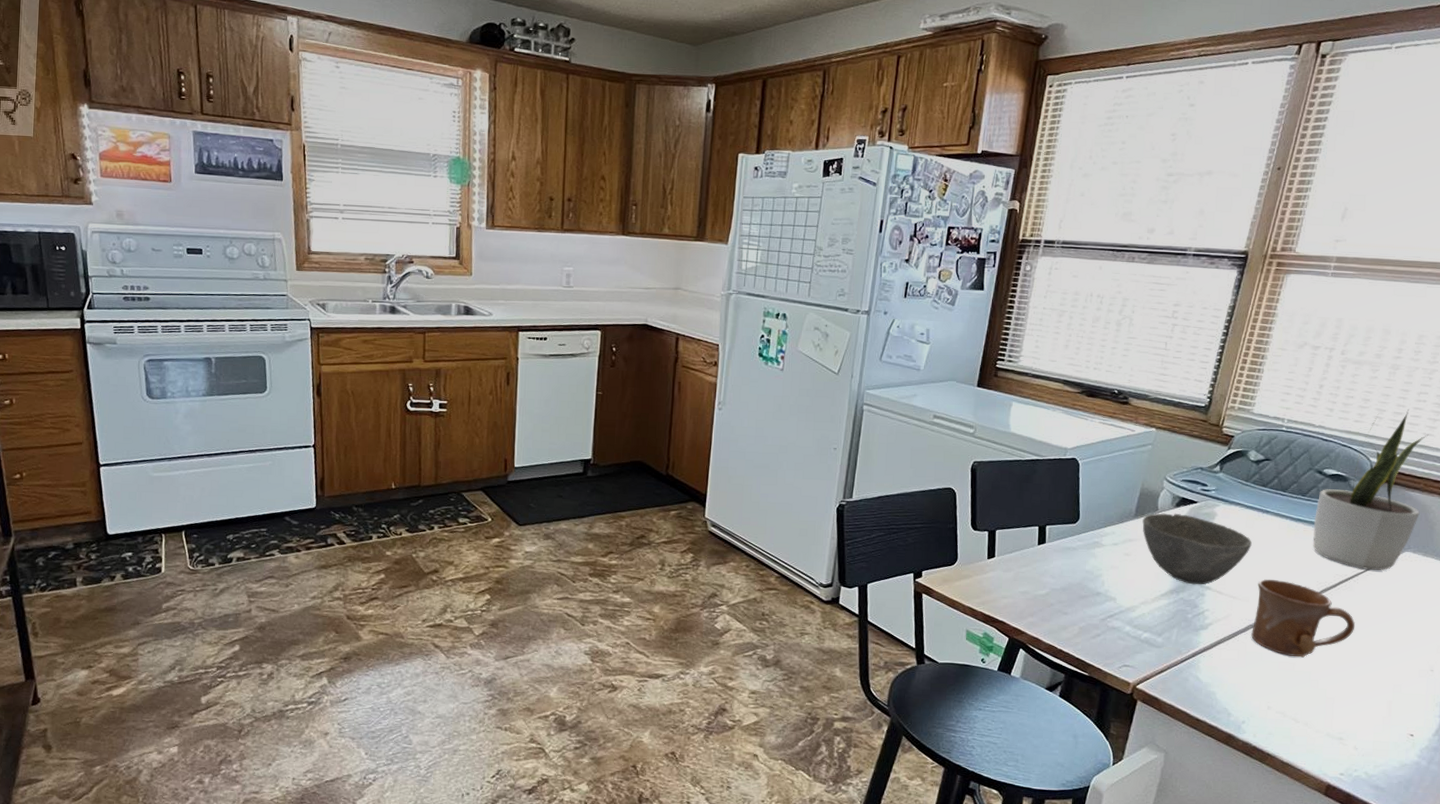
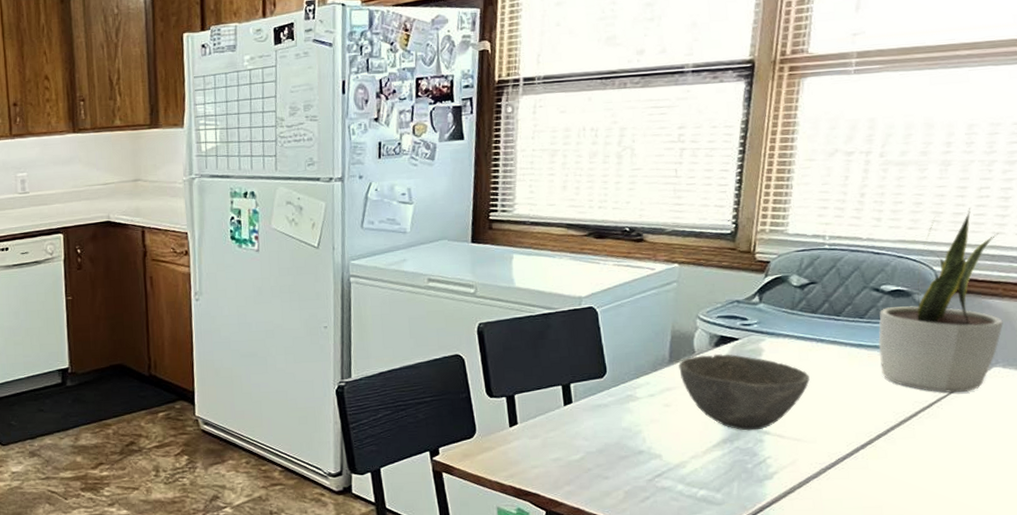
mug: present [1251,579,1356,658] -> none [823,415,947,500]

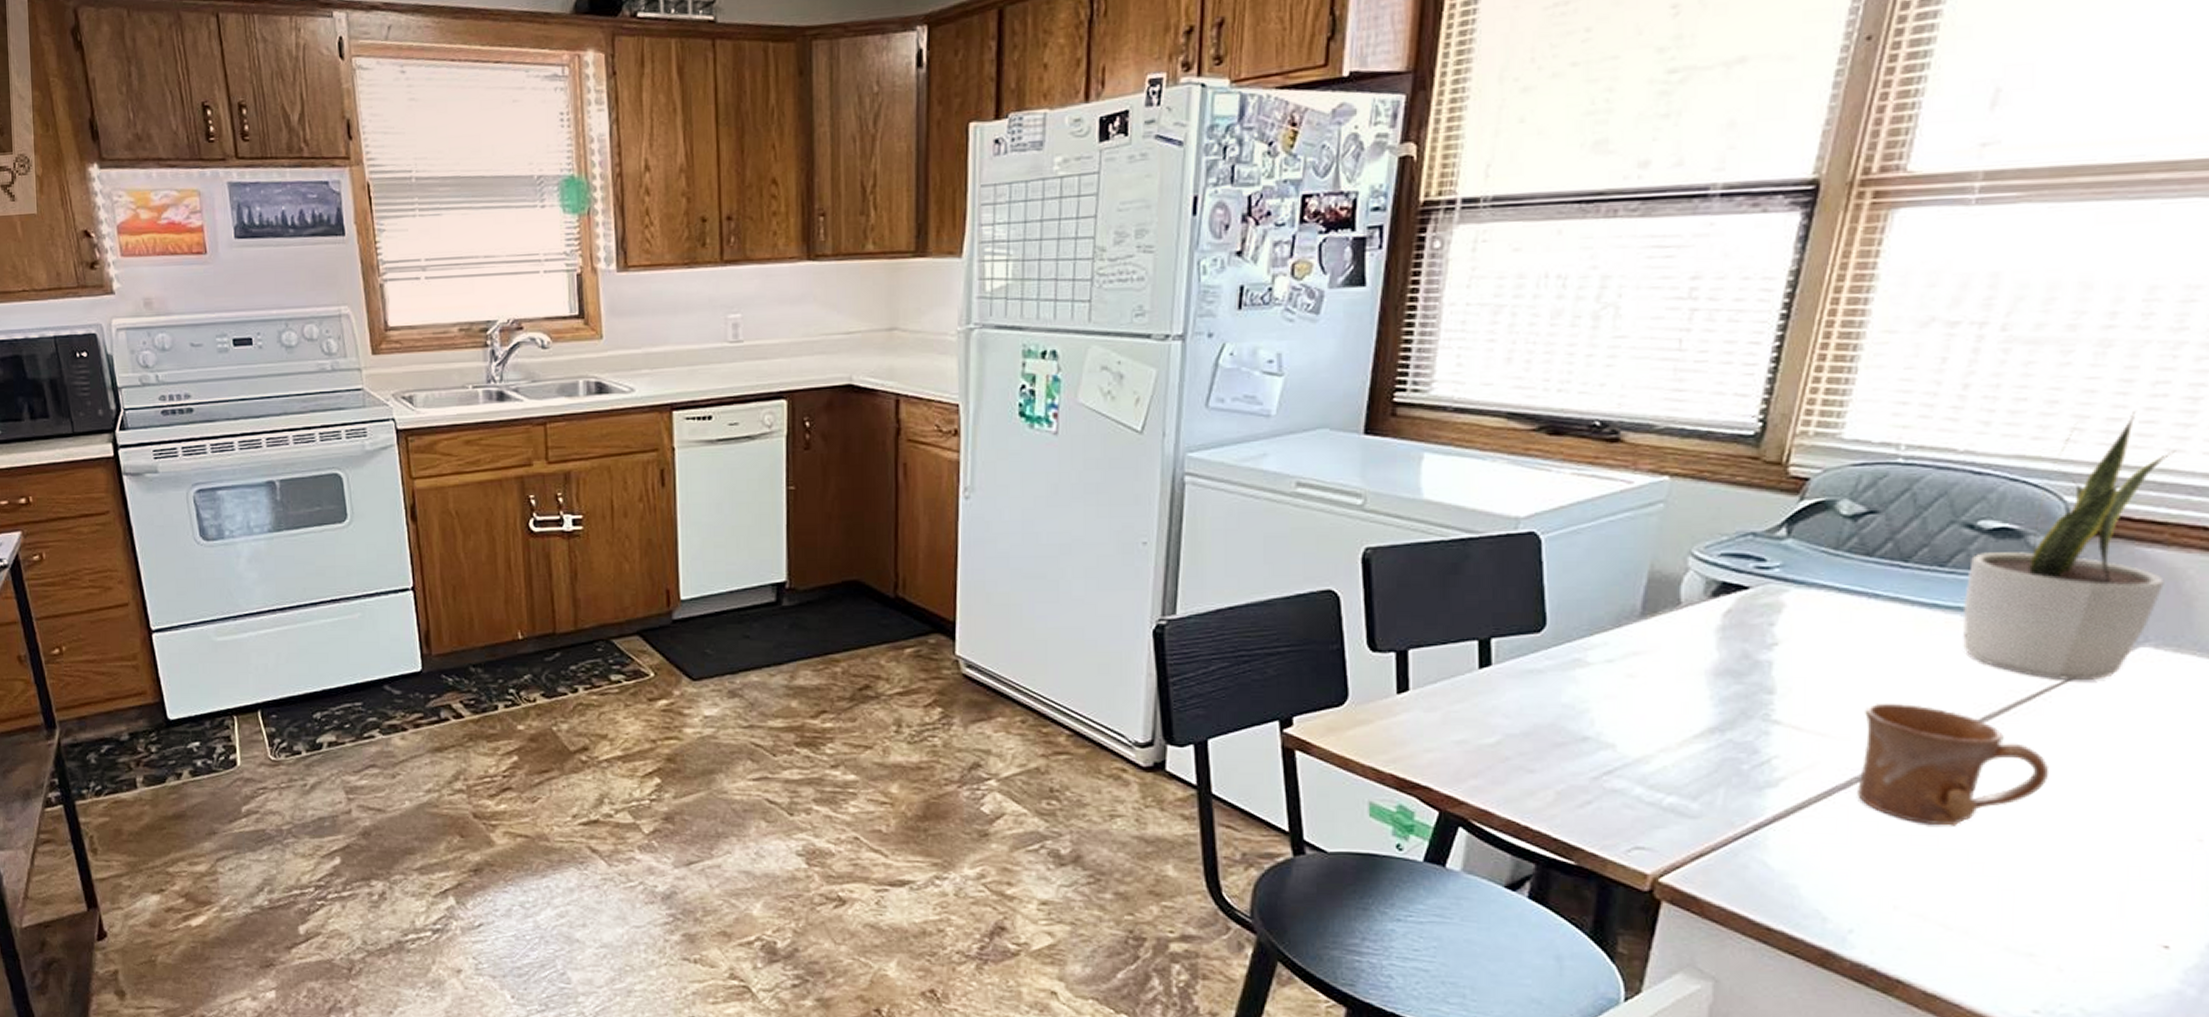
bowl: present [679,354,810,431] -> none [1654,608,1851,718]
mug: none [823,415,947,500] -> present [1858,704,2050,826]

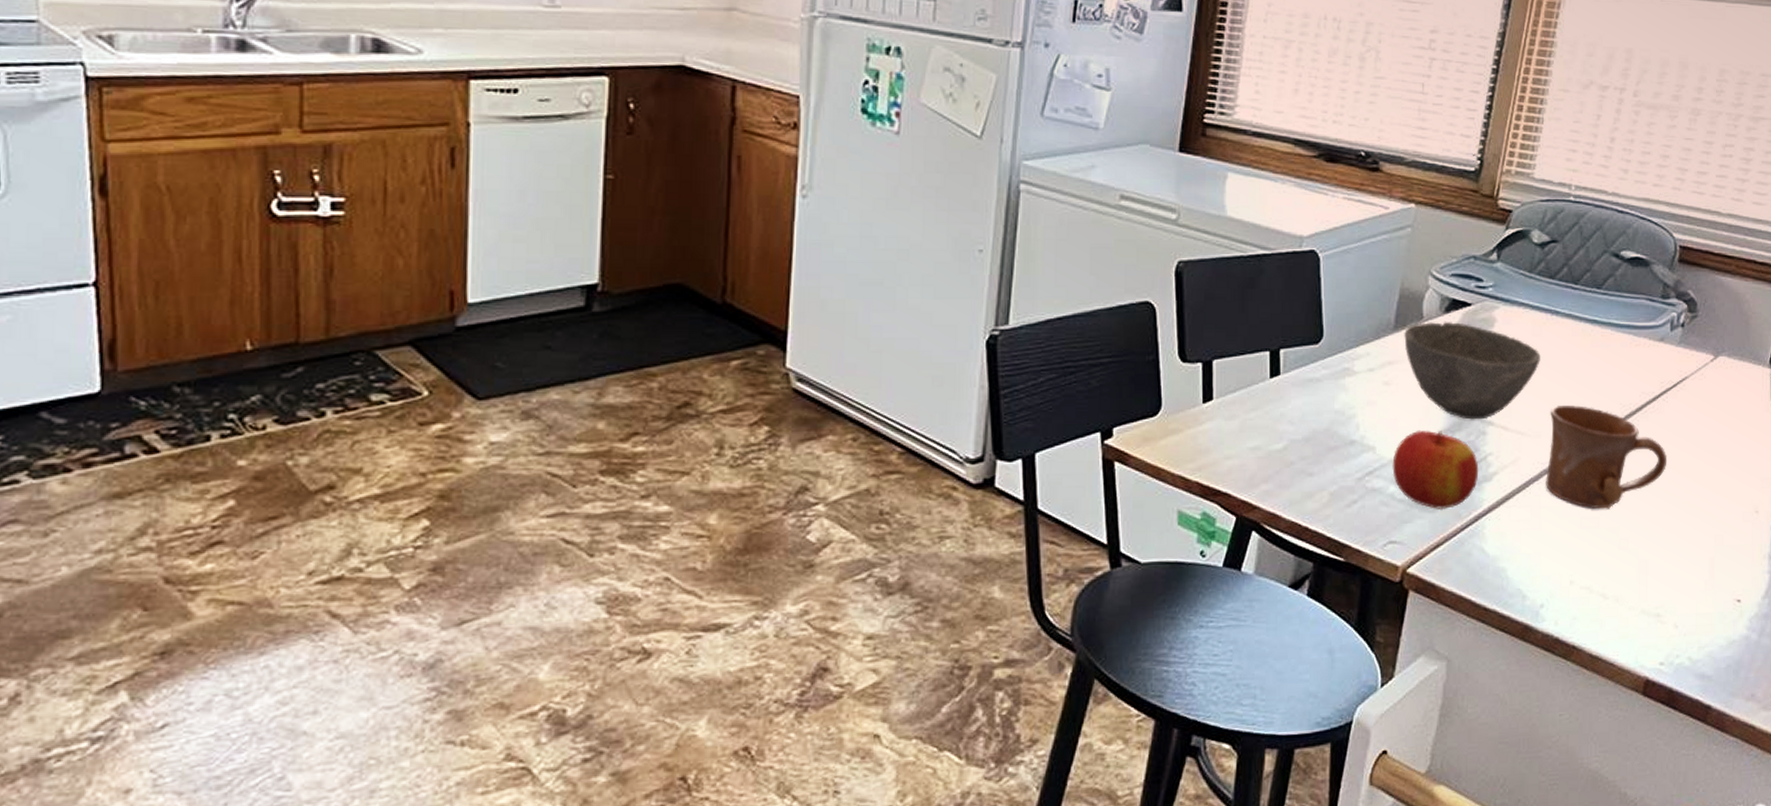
apple: none [1639,727,1760,817] -> present [1392,430,1479,511]
bowl: none [1654,608,1851,718] -> present [1404,322,1540,420]
potted plant: present [1962,412,2176,681] -> none [1612,168,1738,384]

